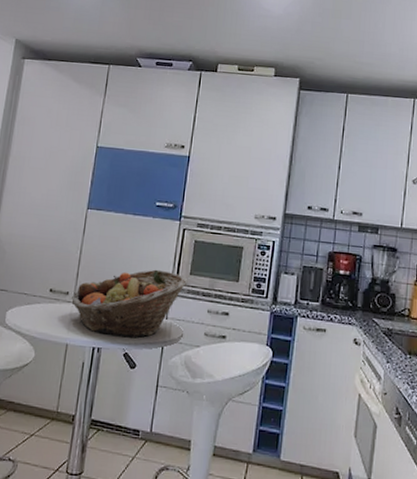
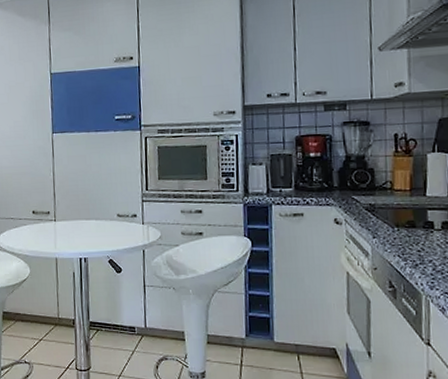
fruit basket: present [71,269,188,338] -> none [53,179,158,246]

